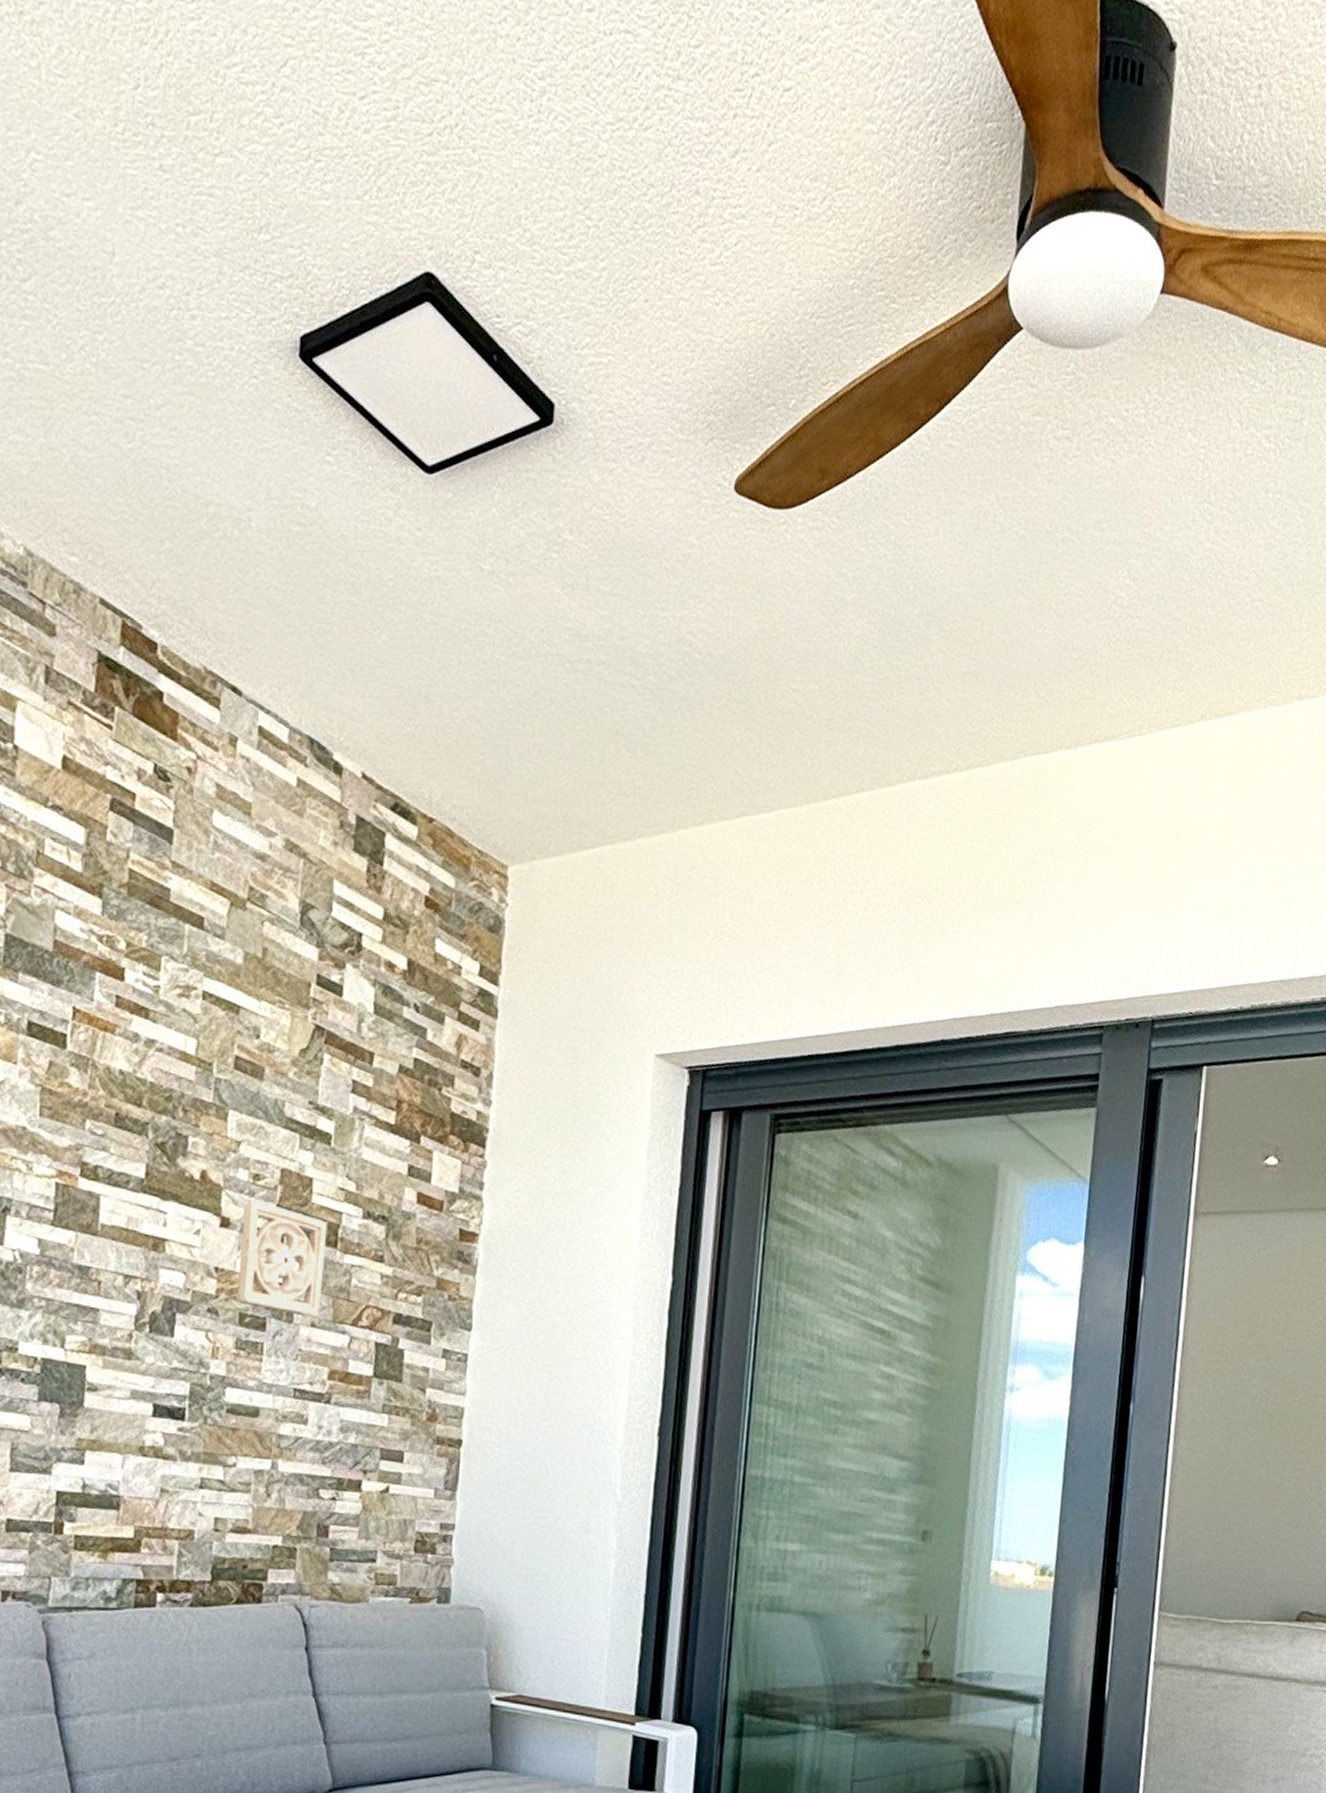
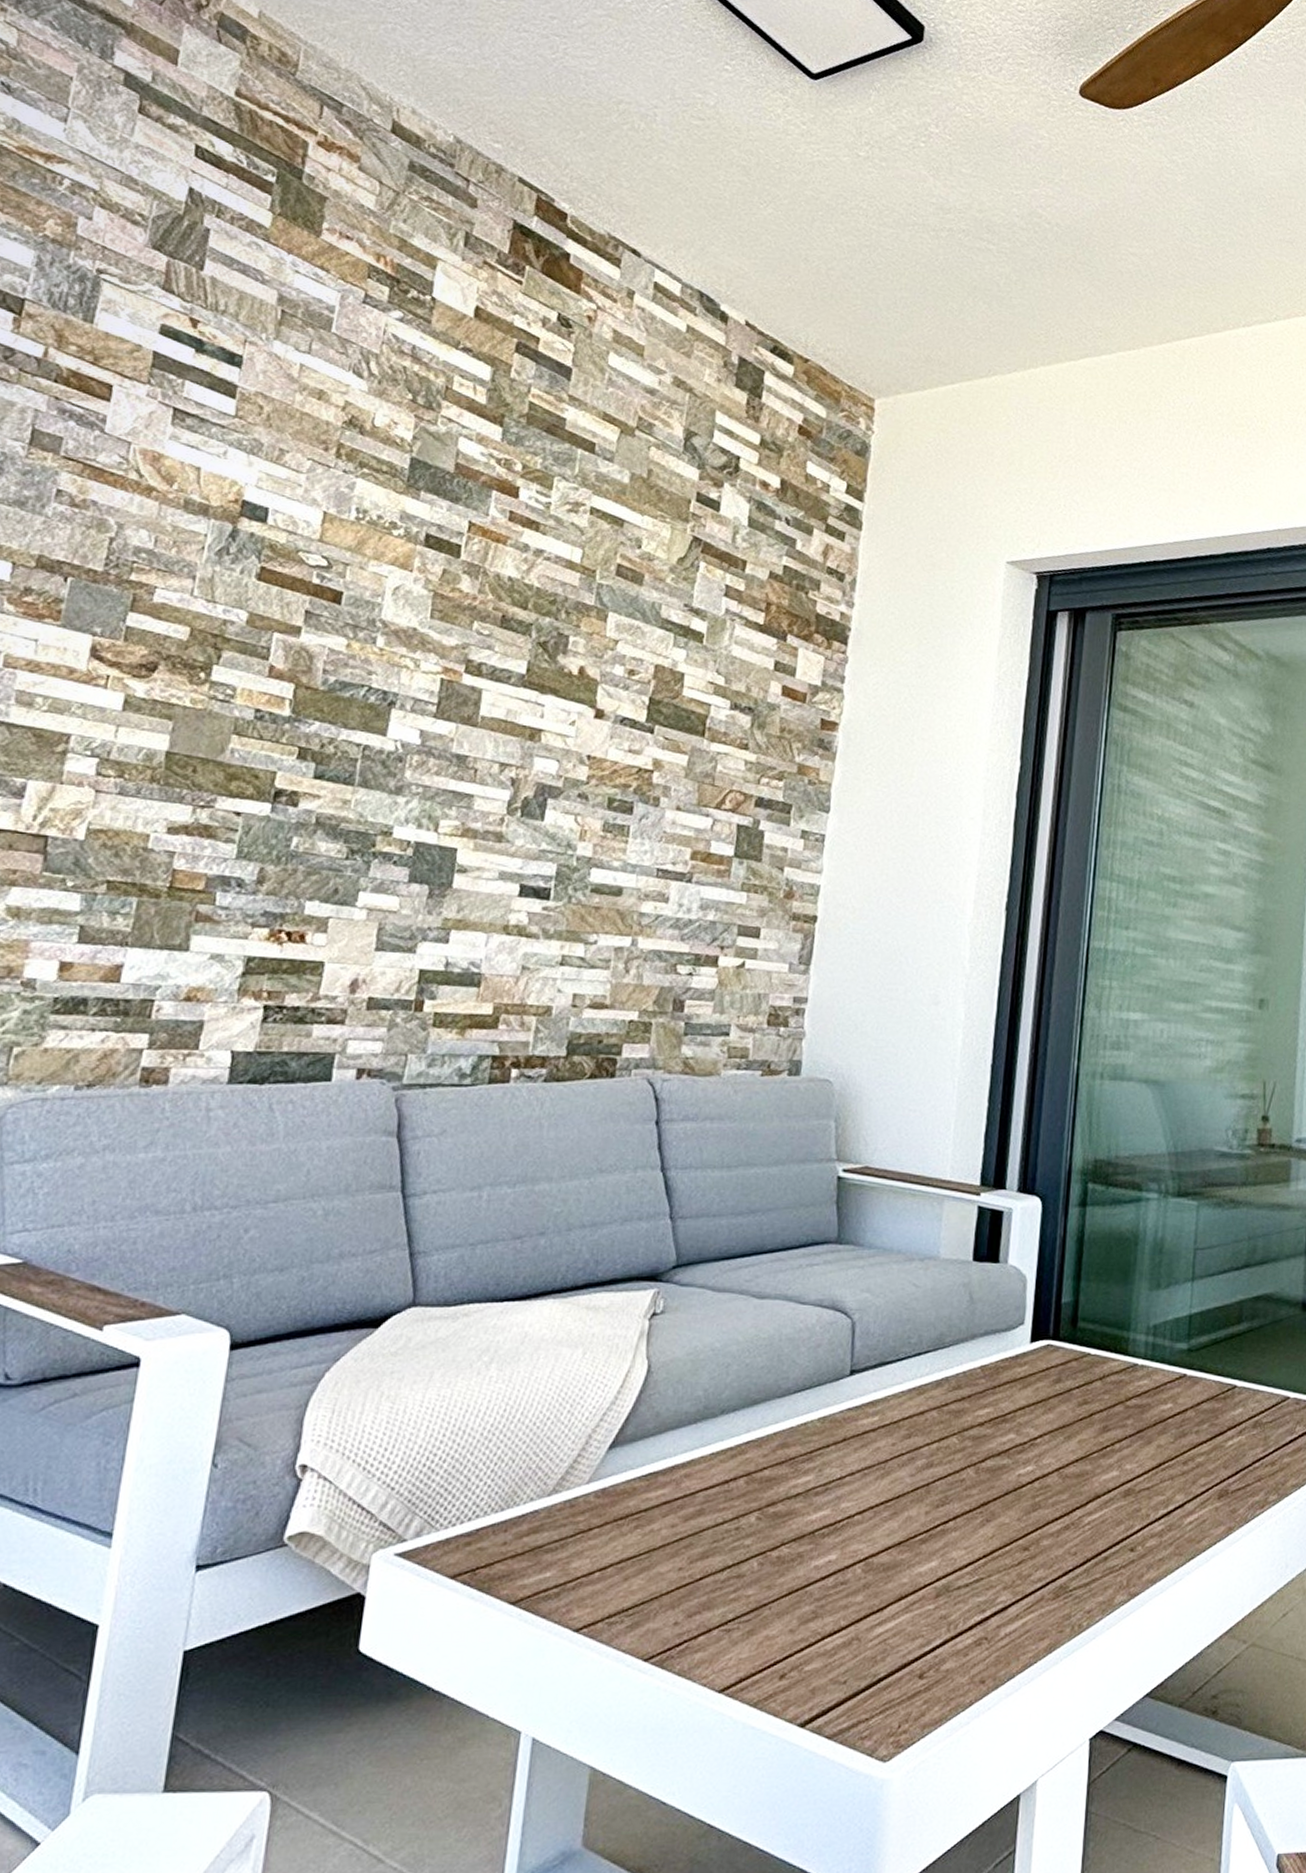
wall ornament: present [237,1198,328,1318] -> none [607,691,697,802]

